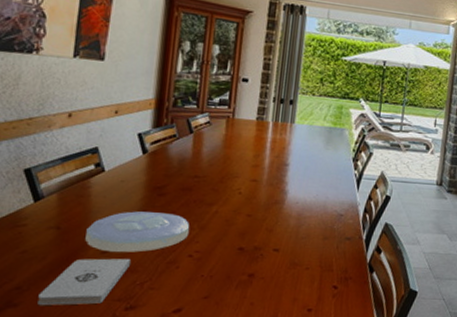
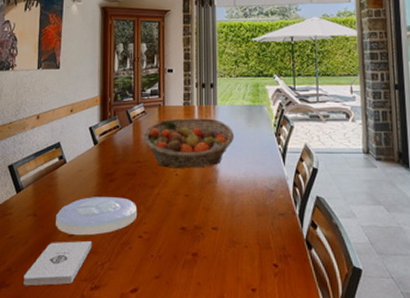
fruit basket: none [204,133,310,188] -> present [143,118,235,168]

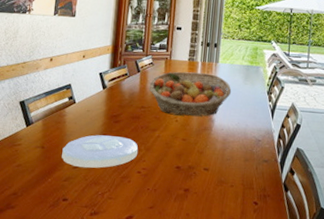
notepad: present [24,241,92,286] -> none [28,172,94,209]

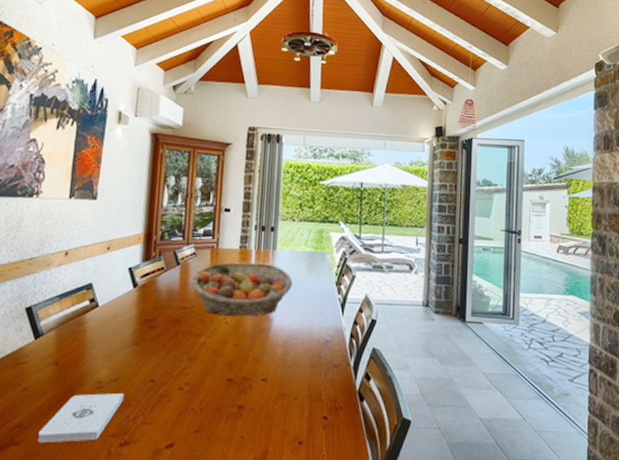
notepad: none [28,172,94,209] -> present [38,393,124,444]
plate: present [62,135,139,168] -> none [81,345,180,388]

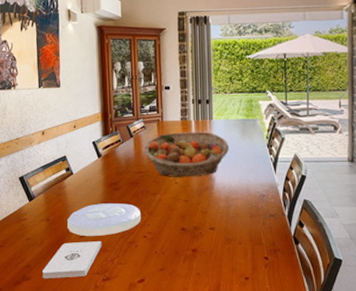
plate: none [81,345,180,388] -> present [67,203,142,237]

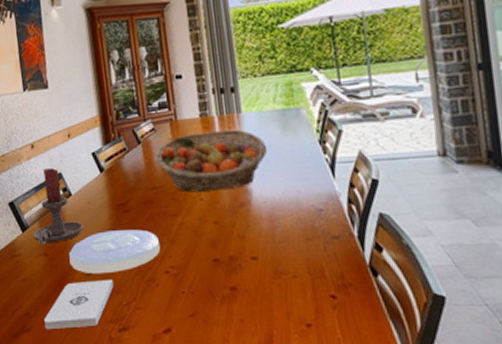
candle holder: none [38,152,81,212] -> present [33,168,83,245]

